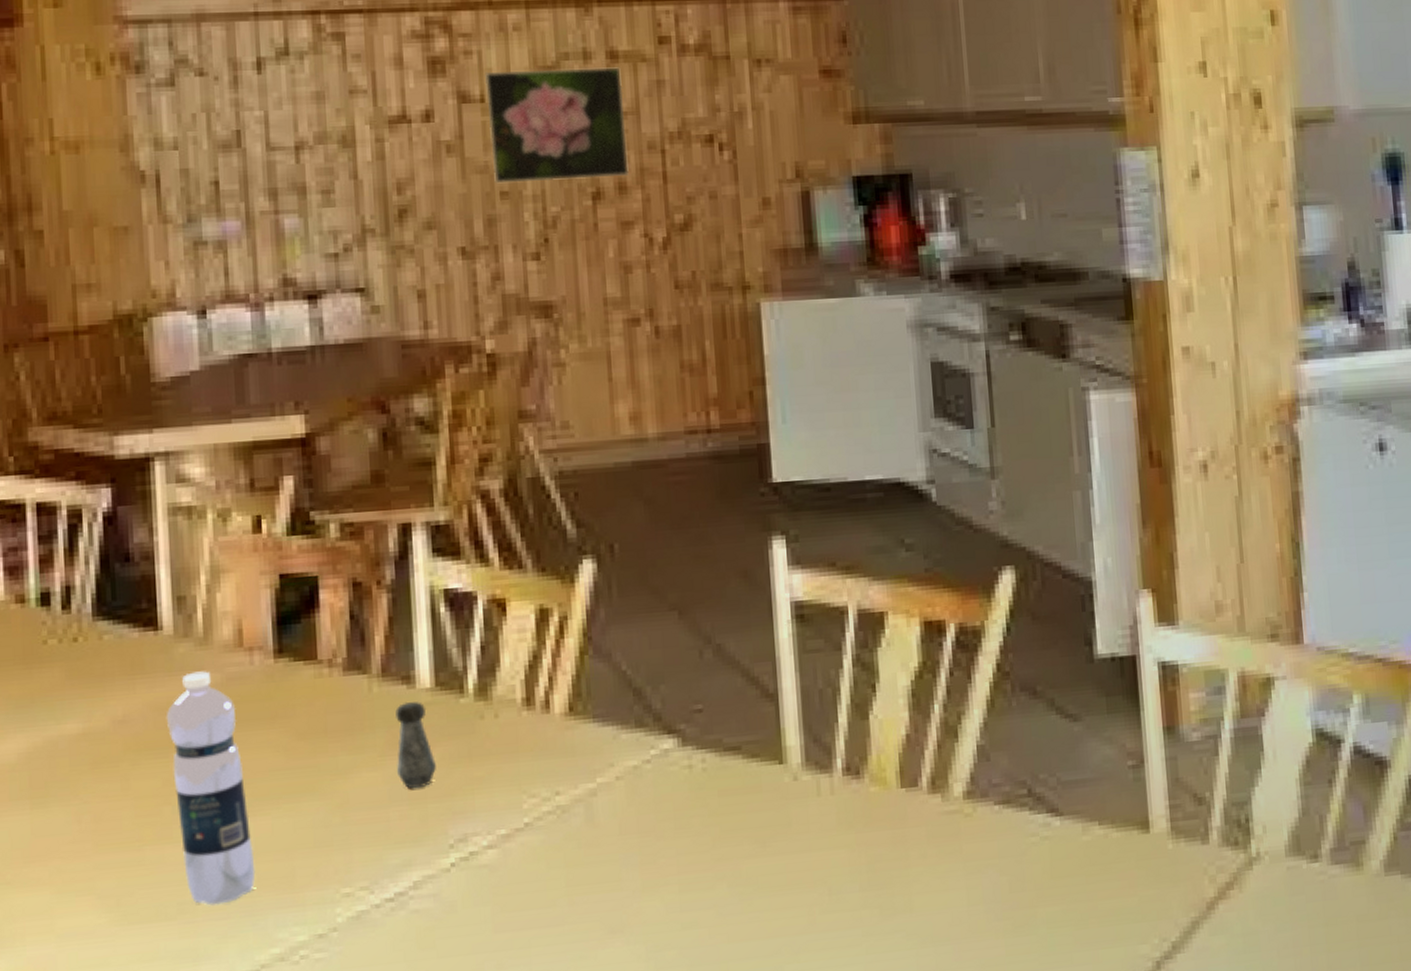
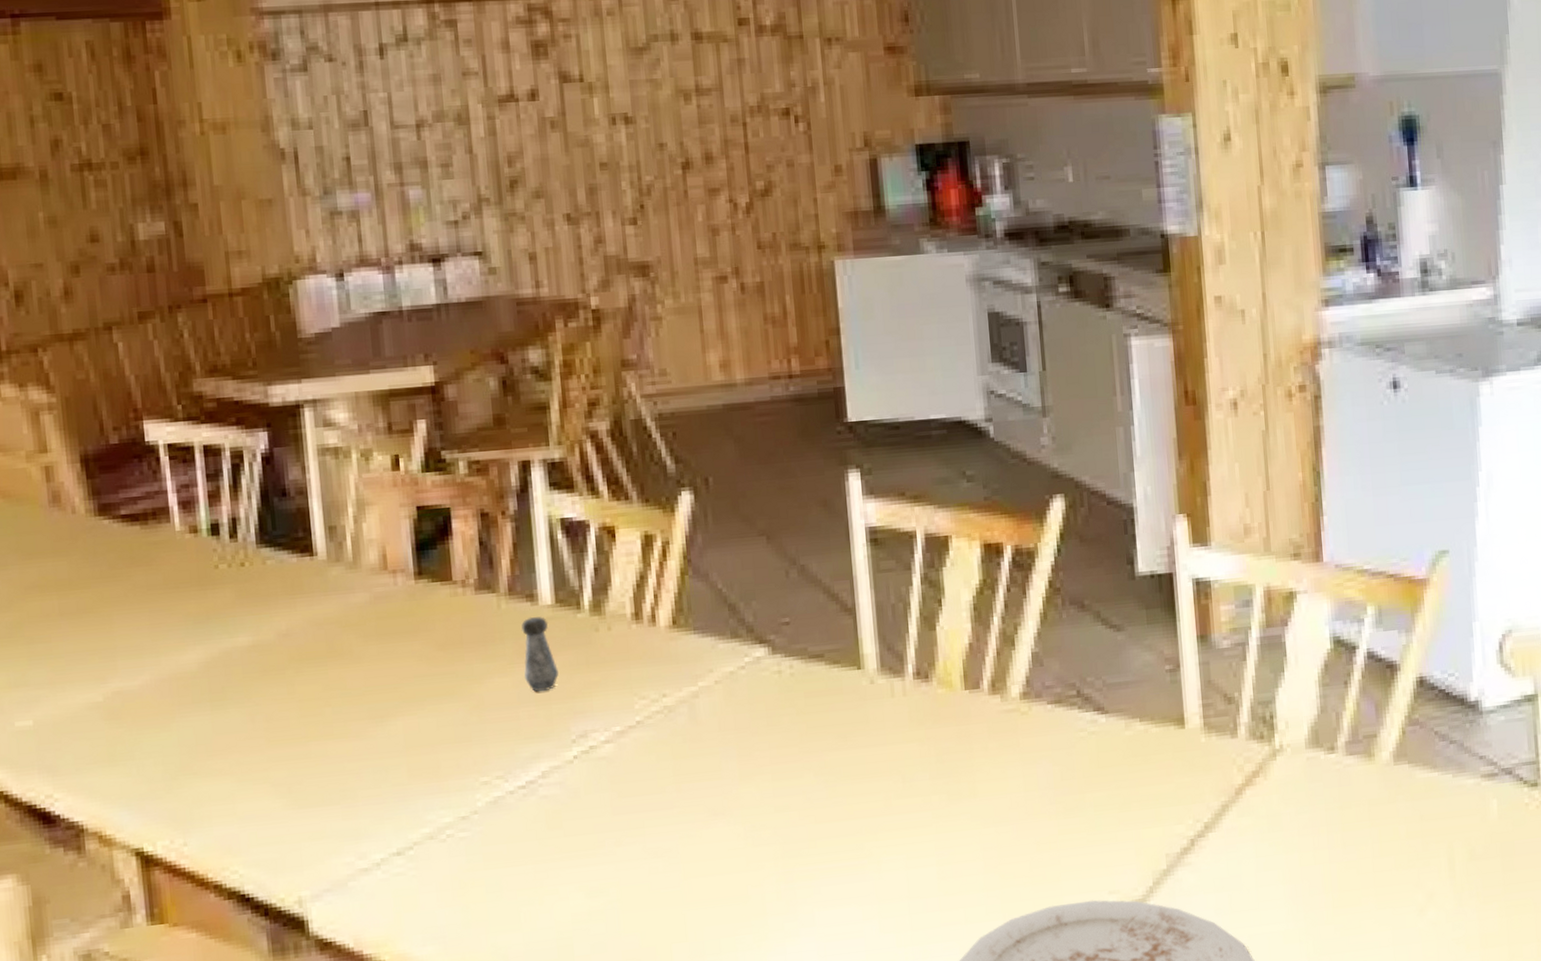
water bottle: present [166,671,256,906] -> none [323,591,406,792]
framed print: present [484,67,630,184] -> none [582,47,715,156]

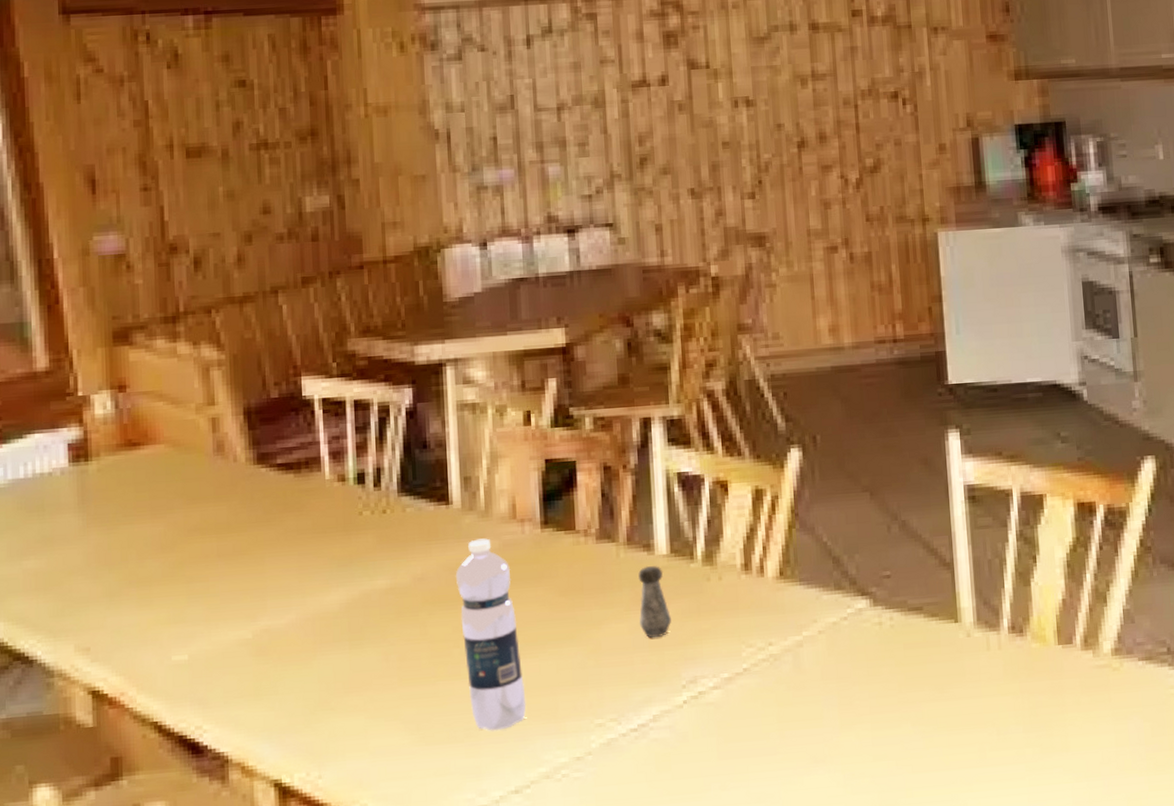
water bottle: none [323,591,406,792] -> present [455,538,526,731]

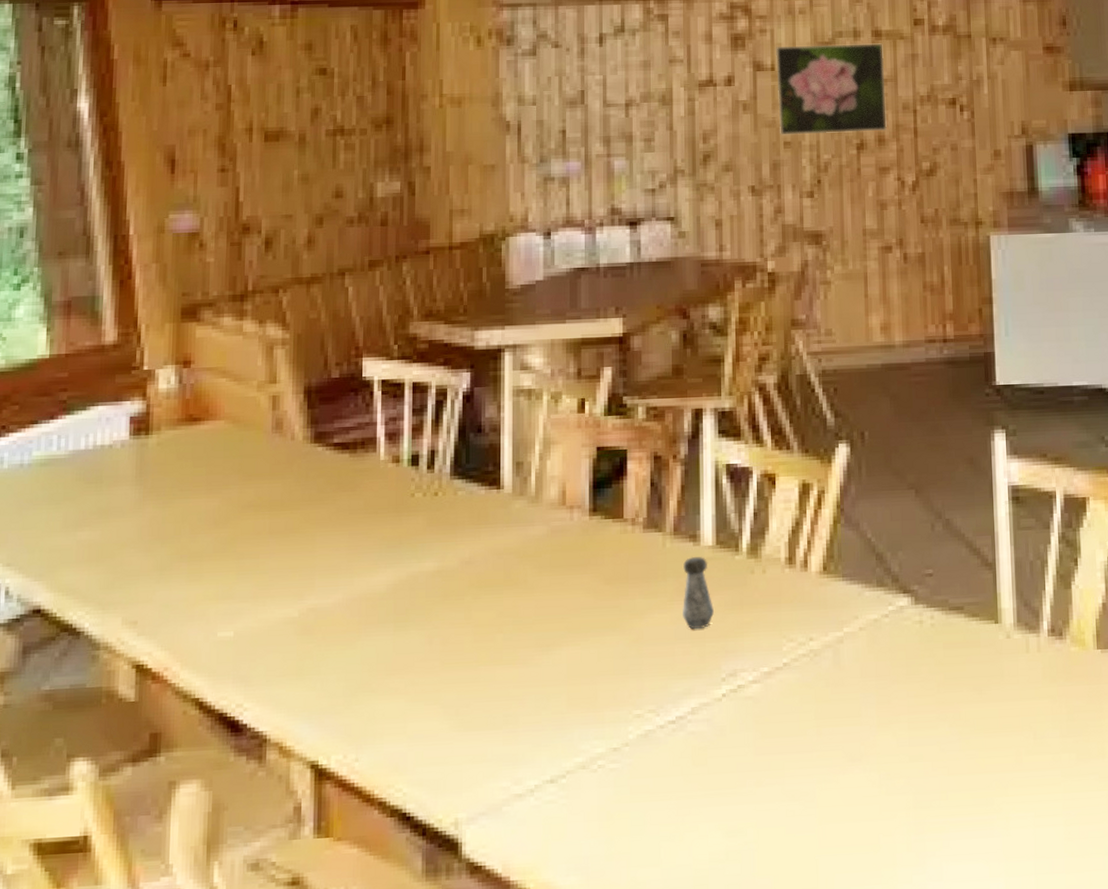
water bottle: present [455,538,526,731] -> none [502,524,566,719]
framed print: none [709,36,829,136] -> present [775,43,888,135]

